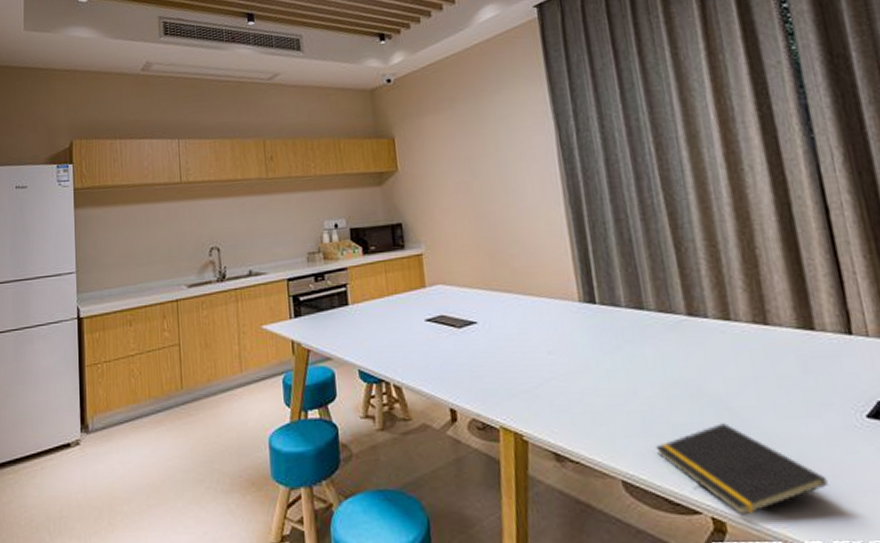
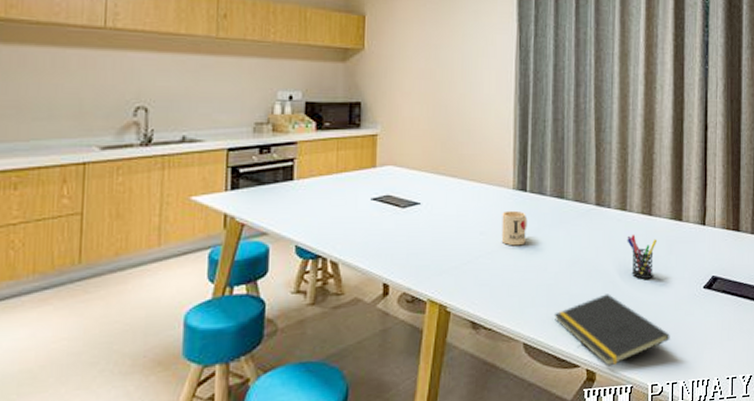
mug: none [570,325,605,367] -> present [501,210,528,246]
pen holder: none [737,348,786,405] -> present [627,234,658,279]

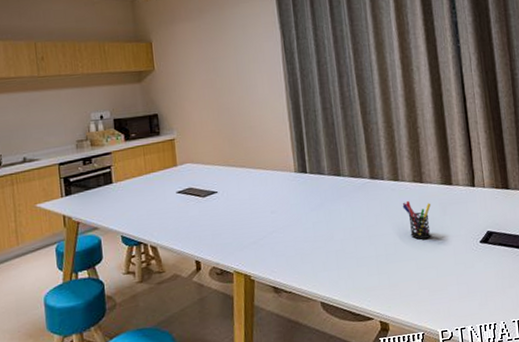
mug: present [501,210,528,246] -> none [288,190,312,221]
notepad: present [553,294,670,367] -> none [344,254,454,318]

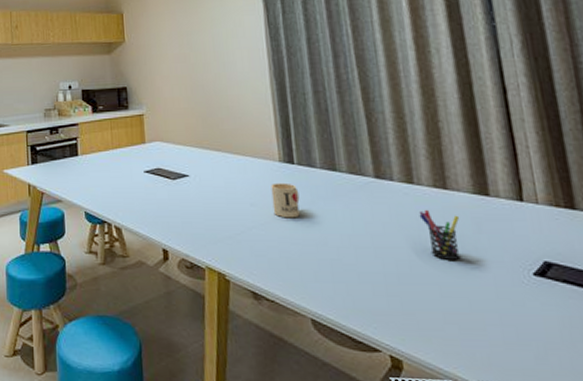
mug: none [288,190,312,221] -> present [271,182,300,218]

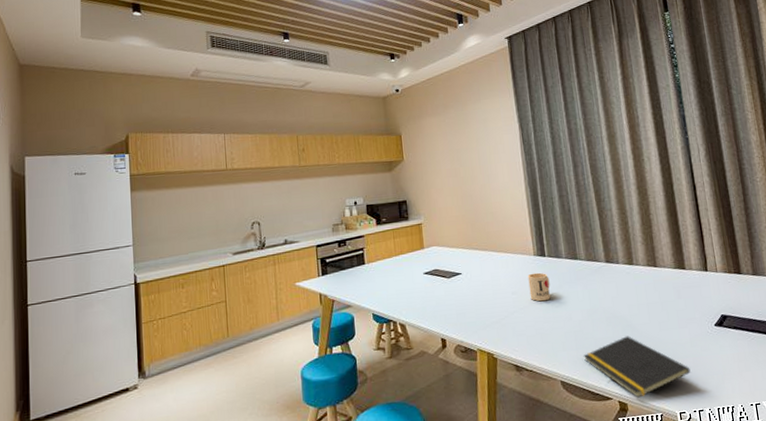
notepad: none [341,274,496,356] -> present [583,336,691,398]
pen holder: present [419,209,461,260] -> none [637,283,667,322]

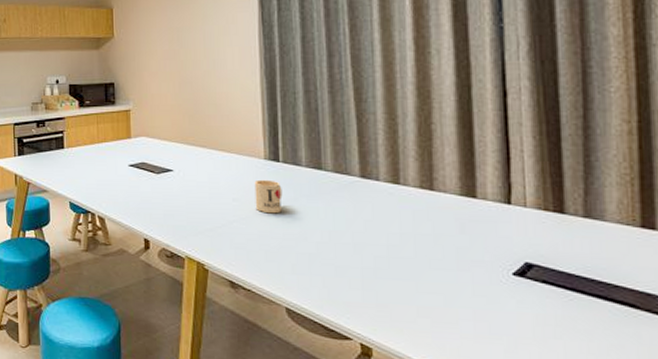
notepad: present [583,336,691,398] -> none [318,269,468,345]

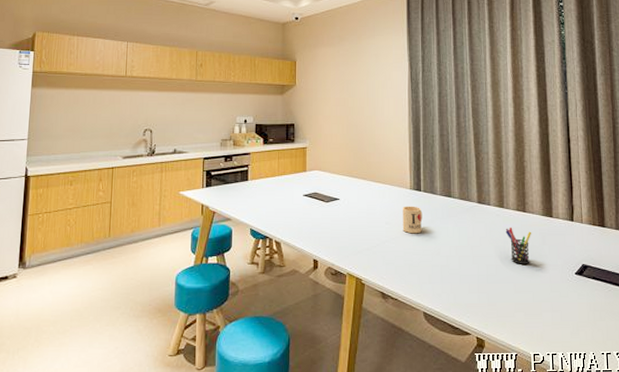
pen holder: none [402,209,444,258] -> present [505,227,532,264]

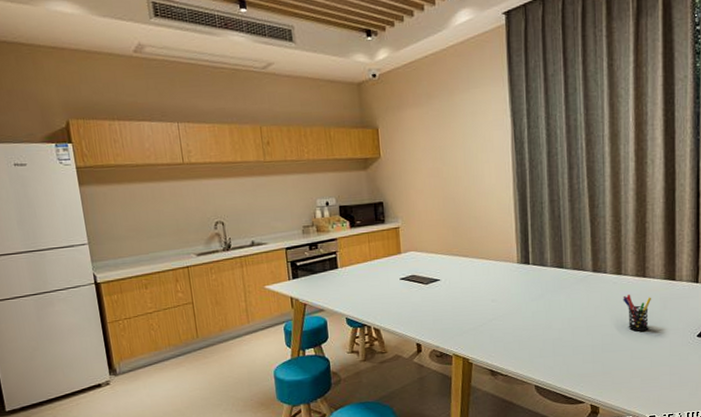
mug: present [402,206,423,234] -> none [509,280,532,310]

